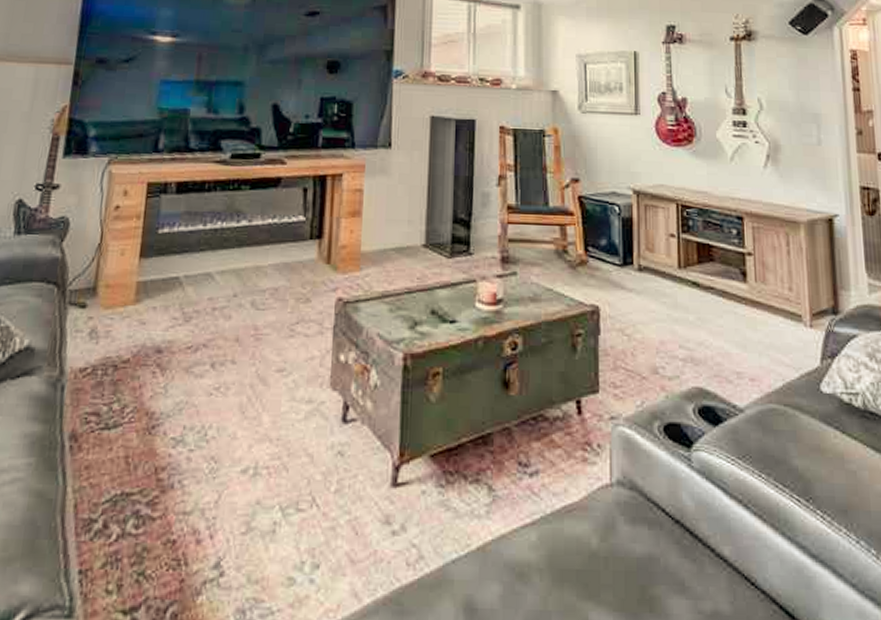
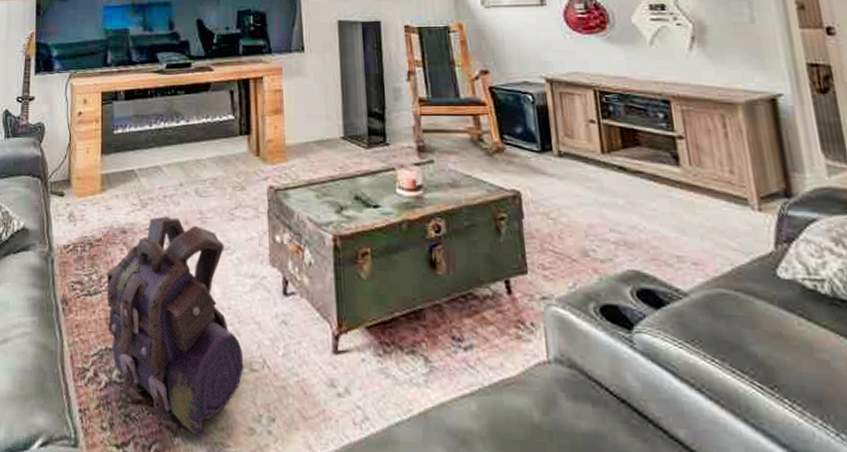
backpack: none [127,332,290,593] -> present [106,216,244,437]

